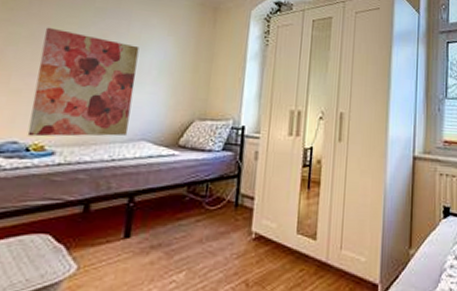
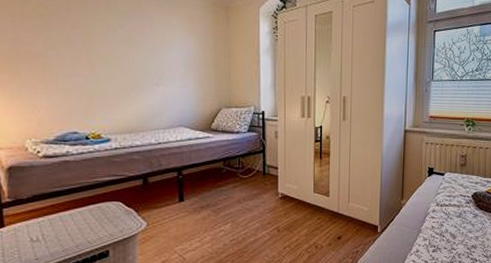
wall art: present [27,27,139,137] -> none [78,31,168,127]

